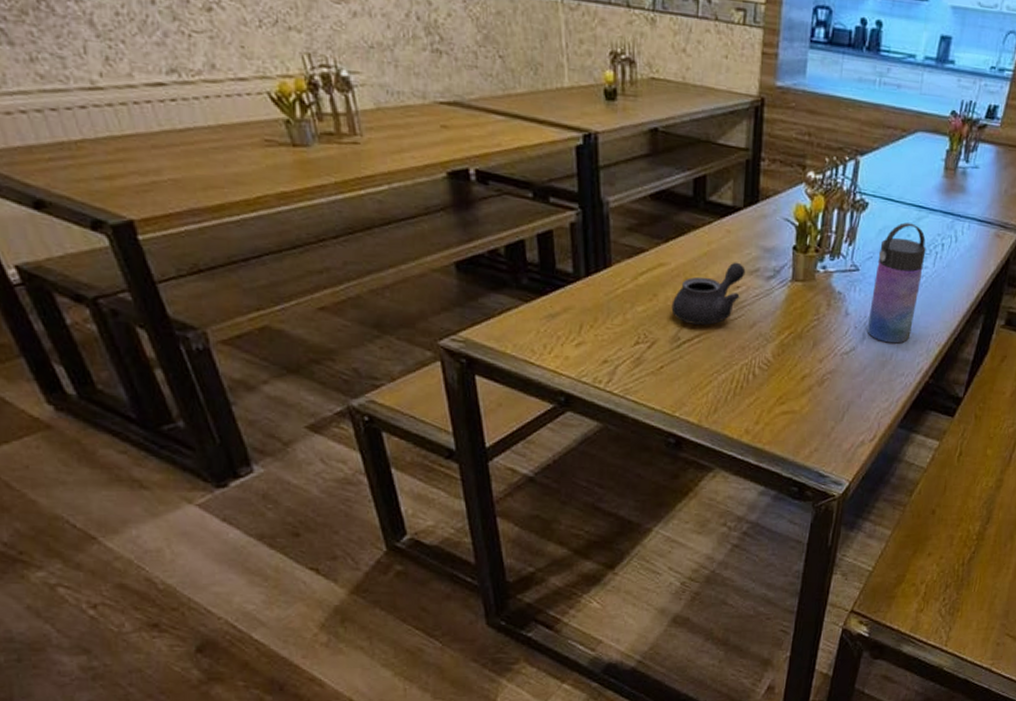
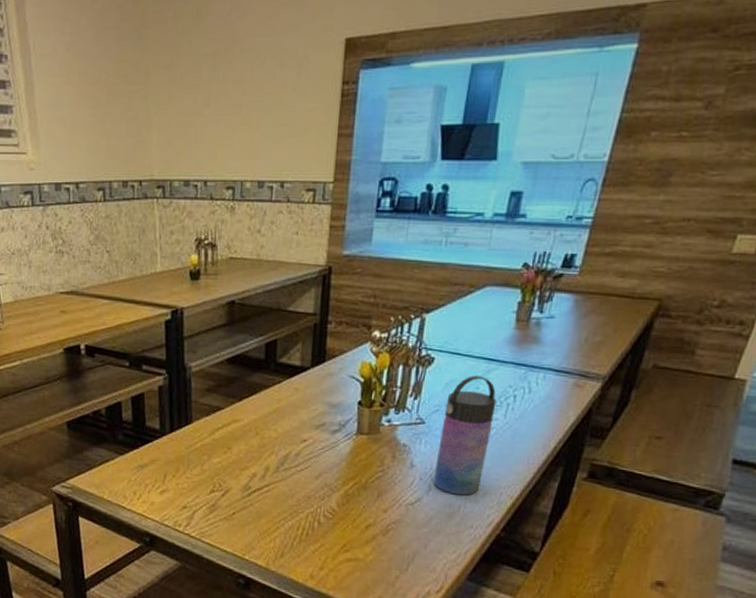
teapot: present [671,262,746,325] -> none [243,417,312,476]

